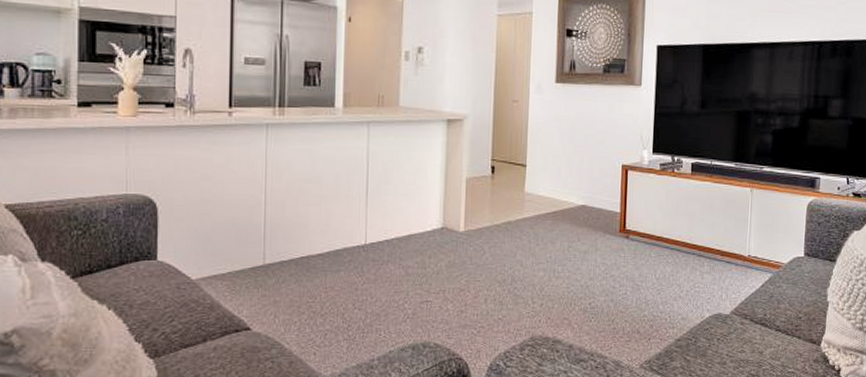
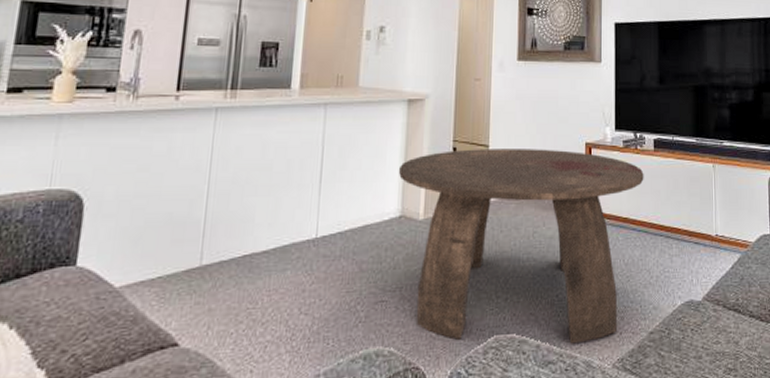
coffee table: none [439,168,680,346] -> present [398,149,644,344]

